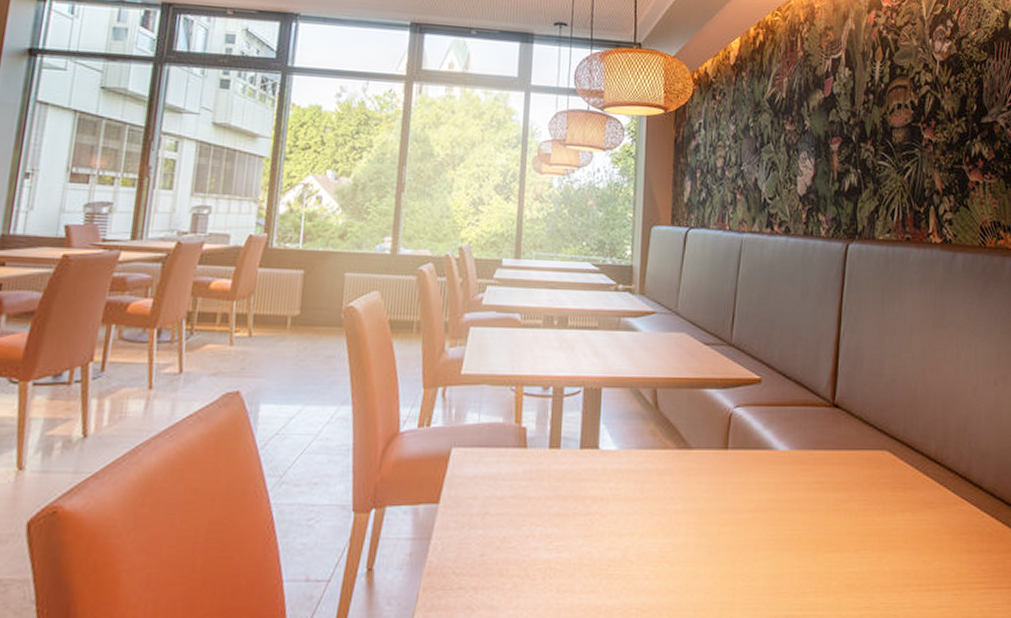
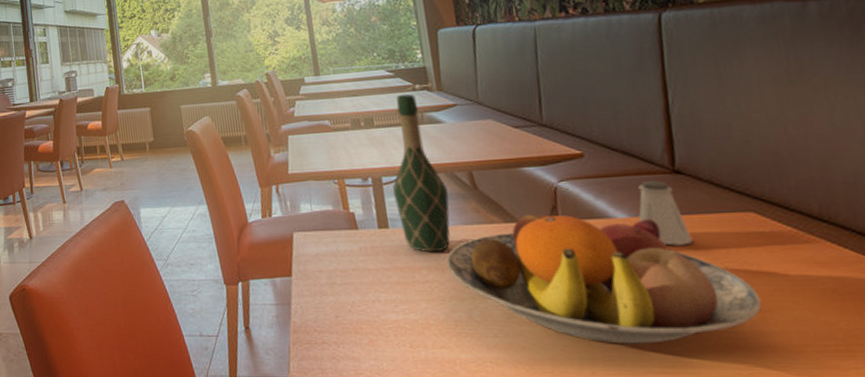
wine bottle: none [573,294,629,480] -> present [393,94,451,253]
fruit bowl: none [613,431,880,586] -> present [446,204,762,344]
saltshaker: none [796,413,837,482] -> present [638,181,693,246]

